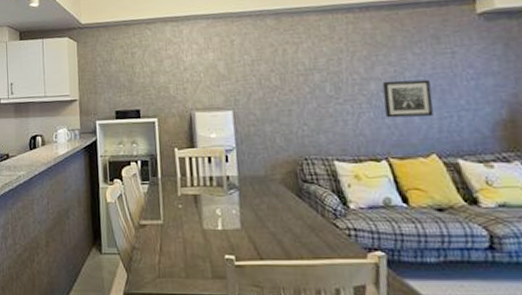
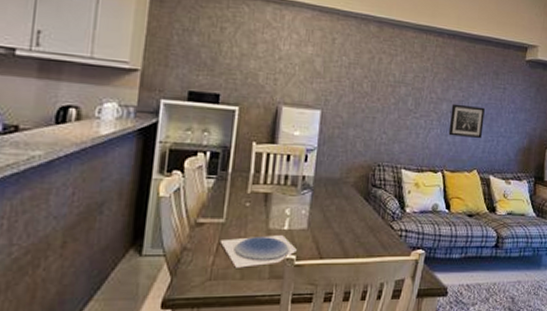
plate: none [162,235,235,267] -> present [220,235,297,268]

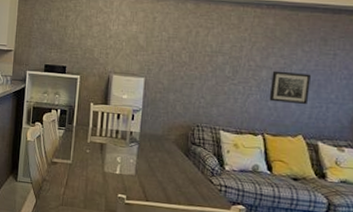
plate: present [220,235,297,268] -> none [68,176,127,200]

